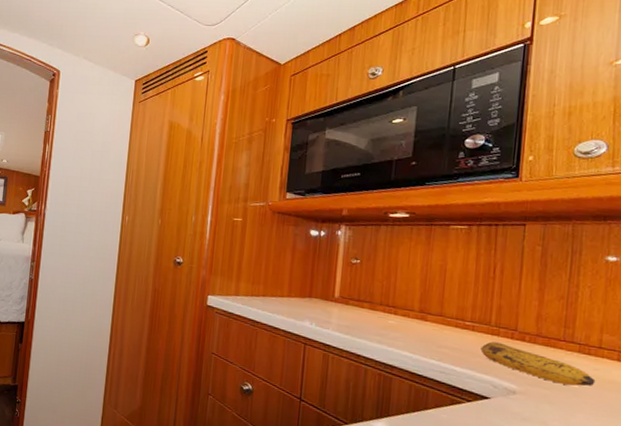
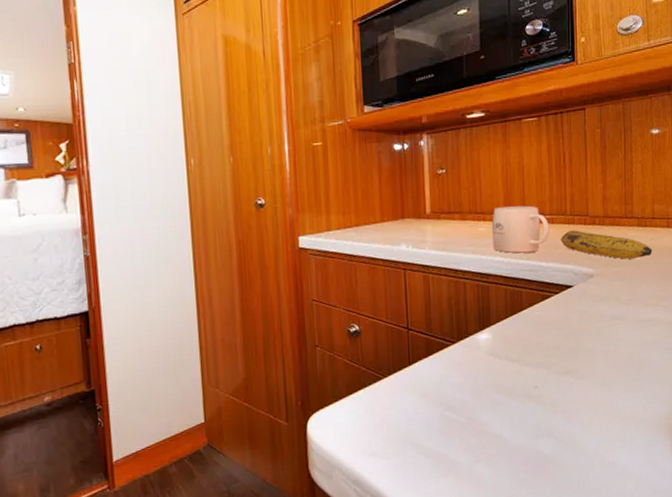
mug: none [402,304,469,355] -> present [491,205,550,253]

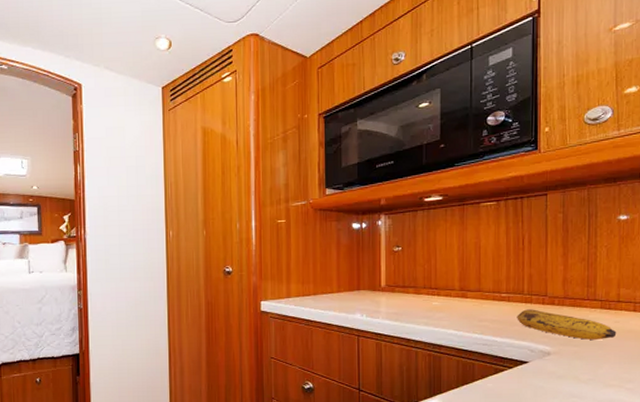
mug: present [491,205,550,253] -> none [445,283,505,328]

